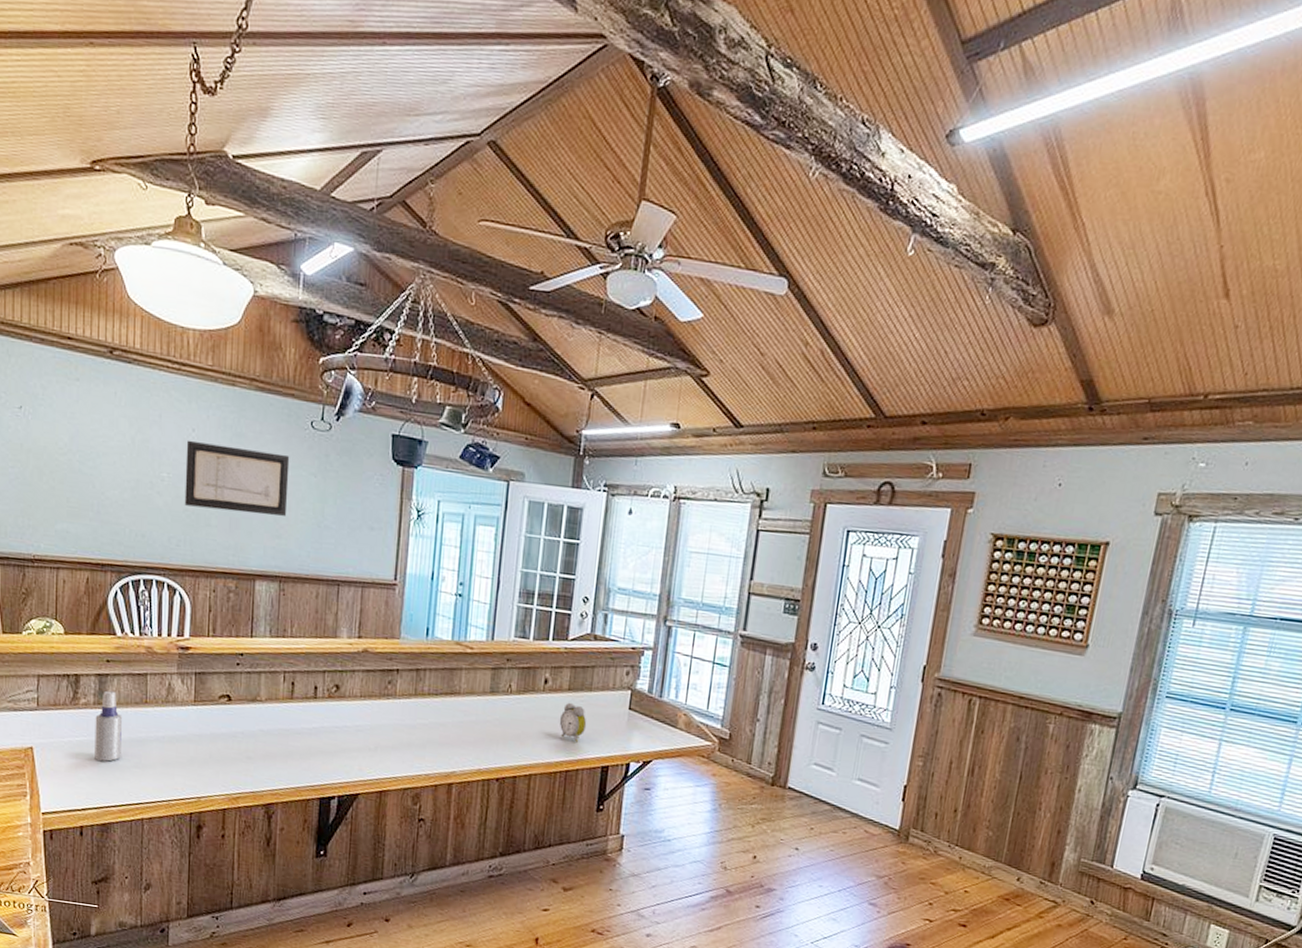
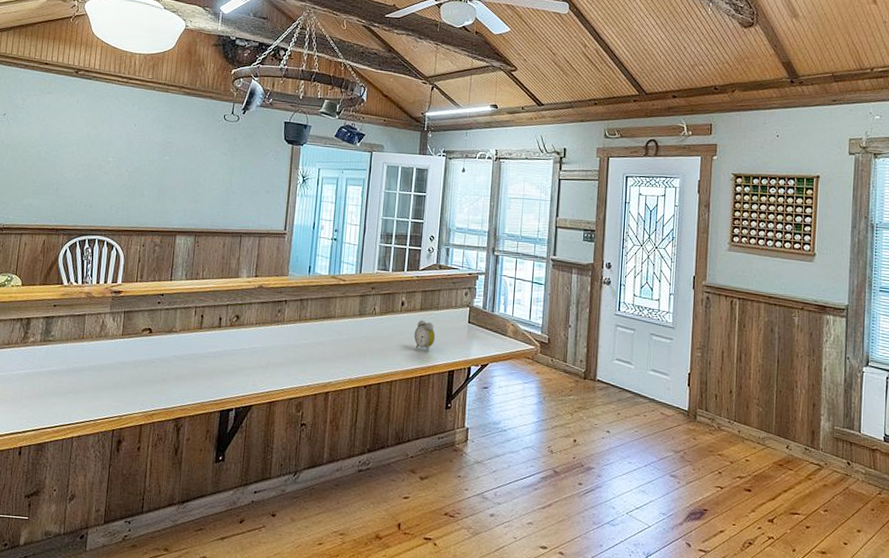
spray bottle: present [95,690,122,762] -> none [37,330,62,389]
wall art: present [184,440,290,516] -> none [124,132,207,186]

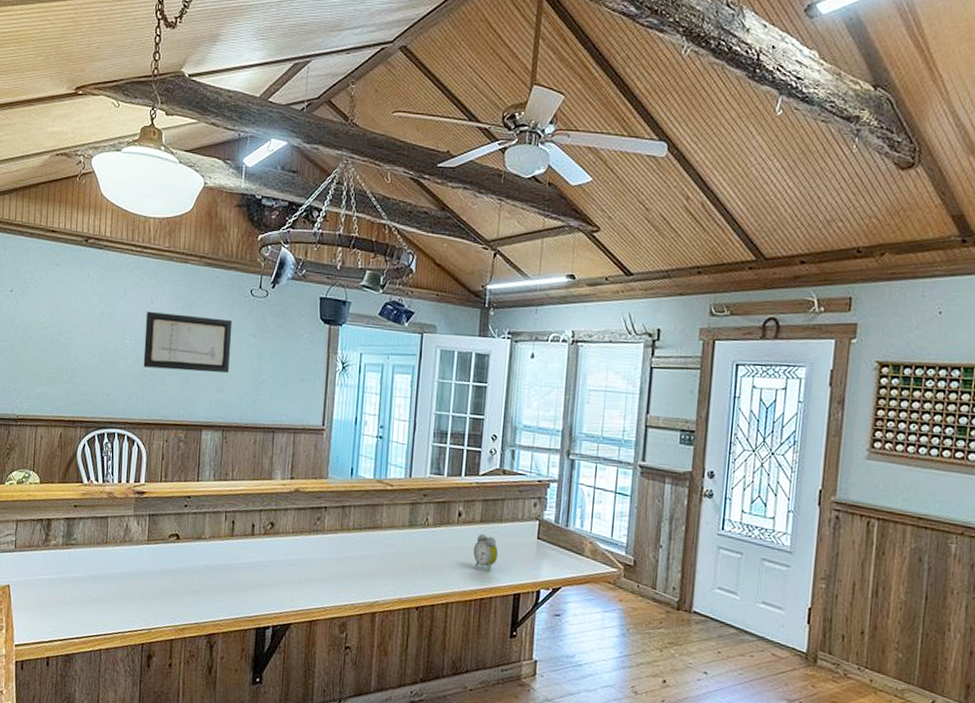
wall art: none [124,132,207,186] -> present [143,311,233,373]

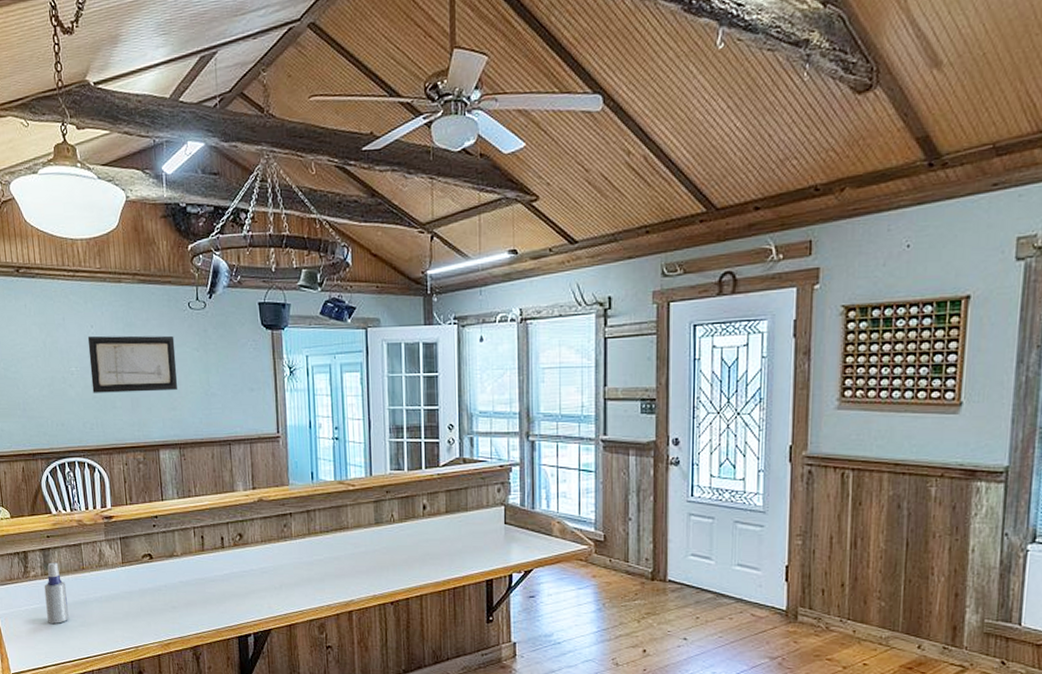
spray bottle: none [61,532,86,597] -> present [44,562,69,624]
alarm clock: present [473,533,499,571] -> none [441,524,467,560]

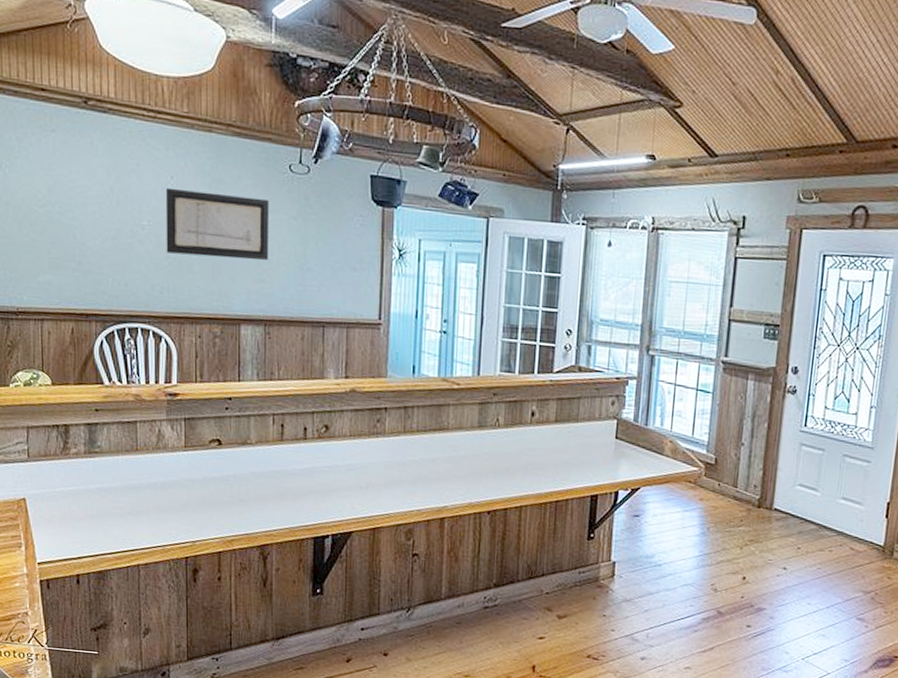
spray bottle: present [44,562,69,624] -> none [86,439,114,510]

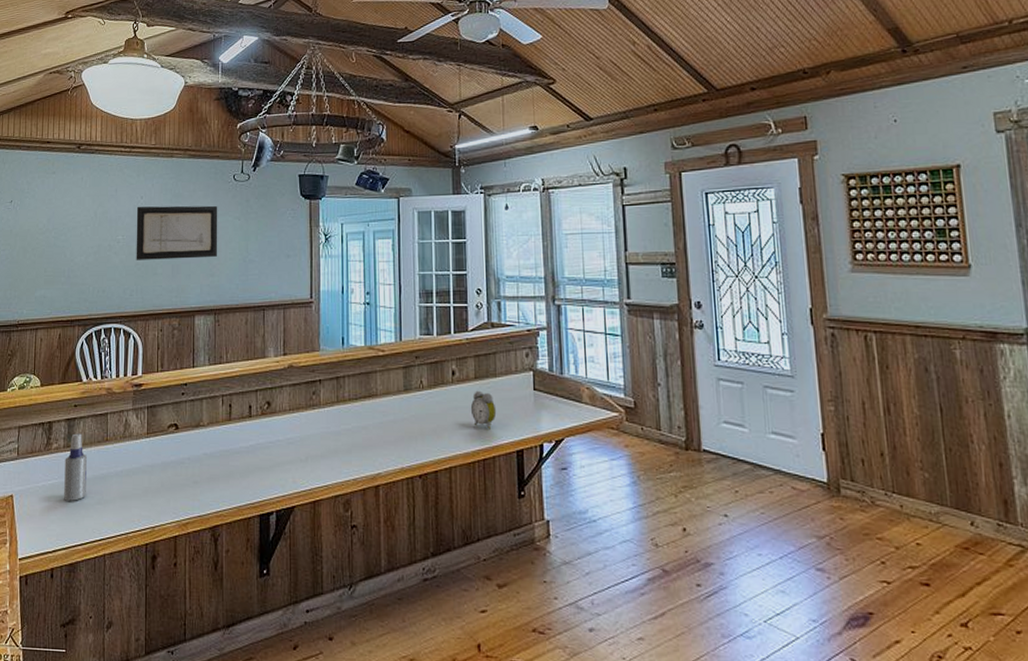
spray bottle: none [86,439,114,510] -> present [64,433,87,501]
alarm clock: none [547,434,575,473] -> present [470,390,497,429]

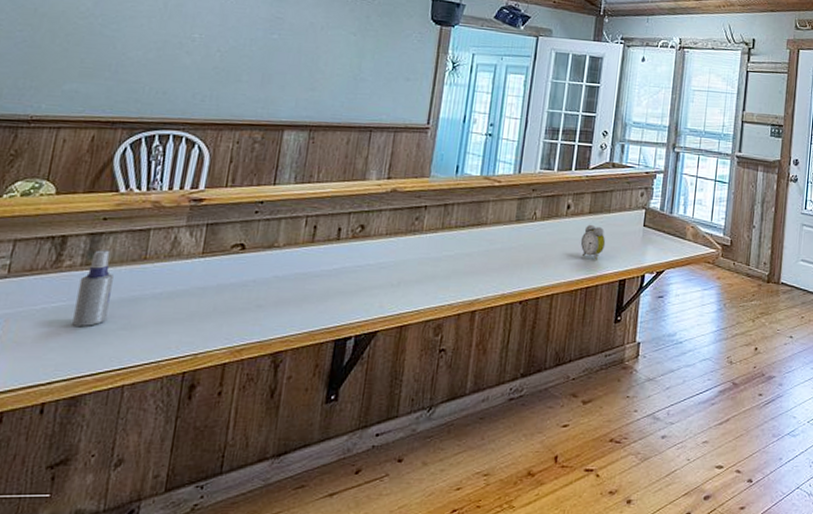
wall art: present [136,205,218,260] -> none [214,4,331,71]

